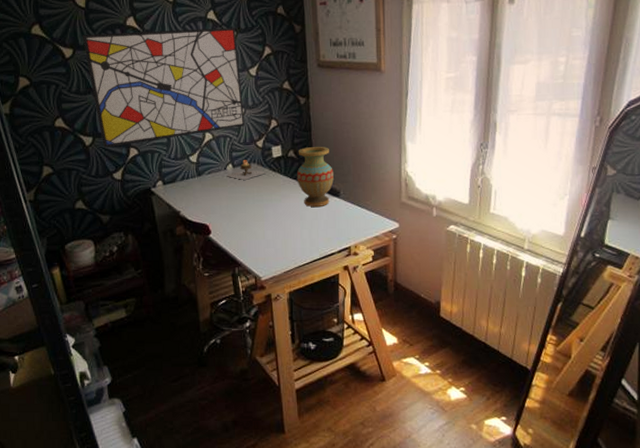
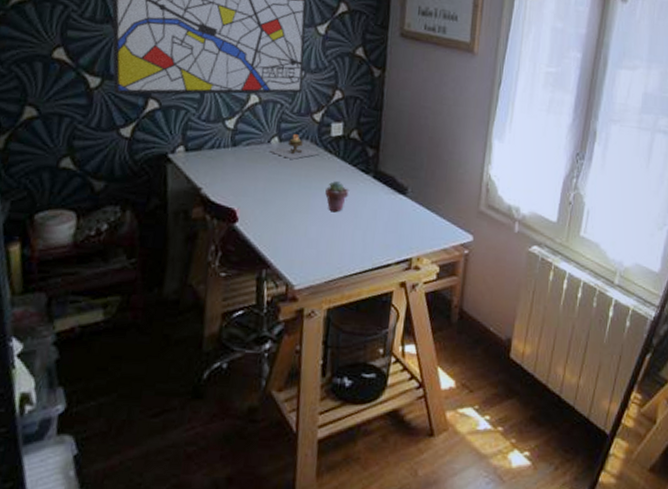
potted succulent: none [275,193,293,218] -> present [325,181,348,213]
vase: present [296,146,334,207] -> none [356,129,403,204]

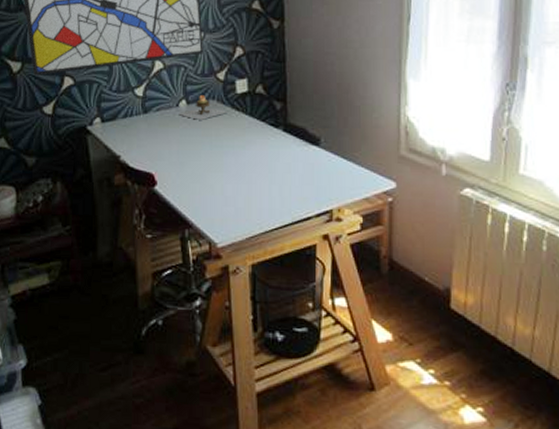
potted succulent: present [325,181,348,213] -> none [237,138,260,169]

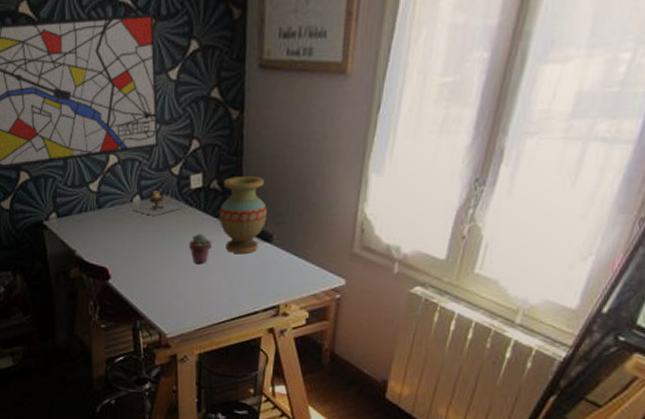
potted succulent: none [237,138,260,169] -> present [189,234,212,265]
vase: none [265,81,312,157] -> present [218,175,267,253]

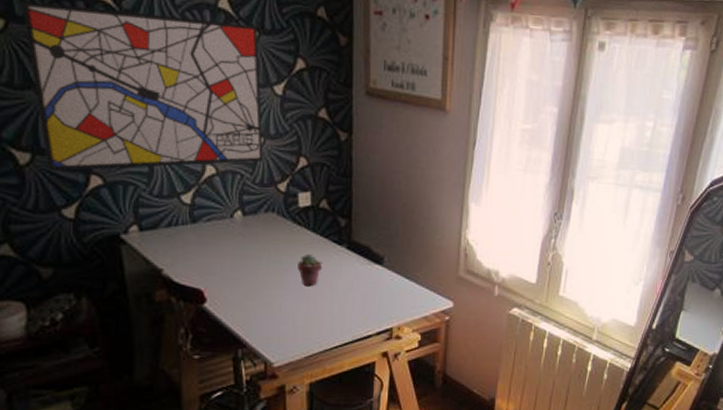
candle: present [132,190,182,216] -> none [233,206,290,234]
vase: present [218,175,267,253] -> none [329,197,377,275]

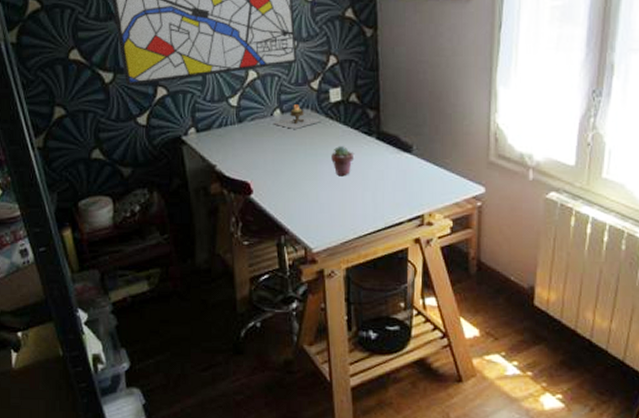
candle: none [233,206,290,234] -> present [273,104,323,129]

